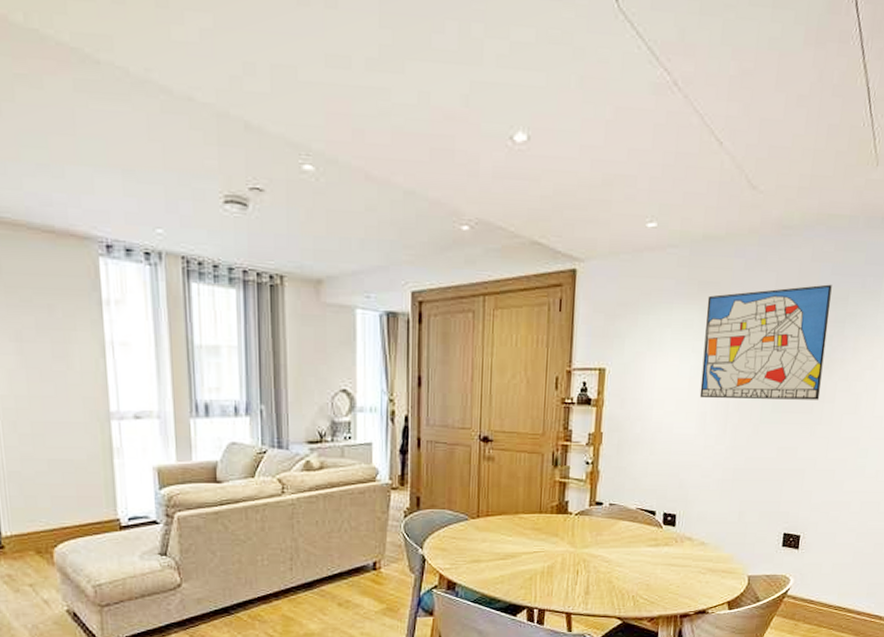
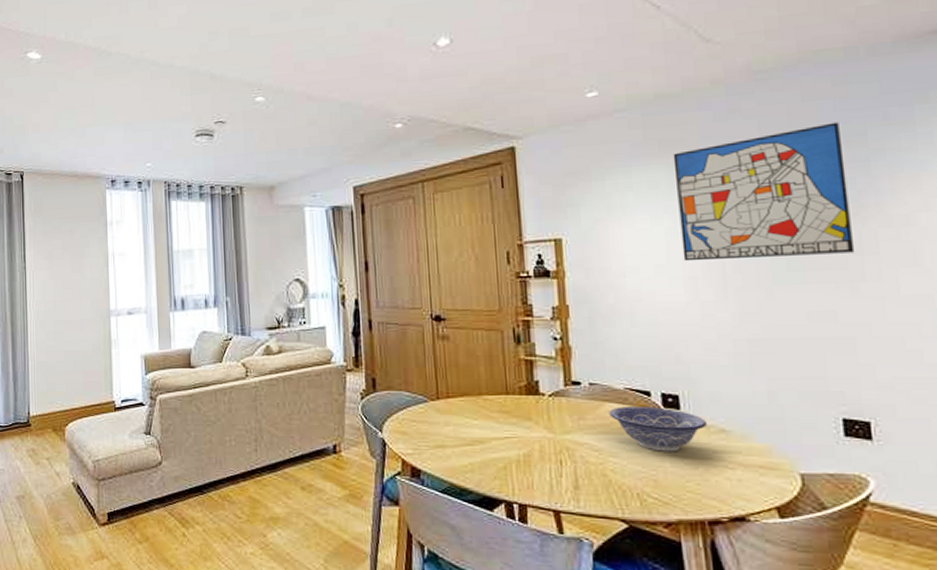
decorative bowl: none [621,524,692,561] -> present [609,407,706,452]

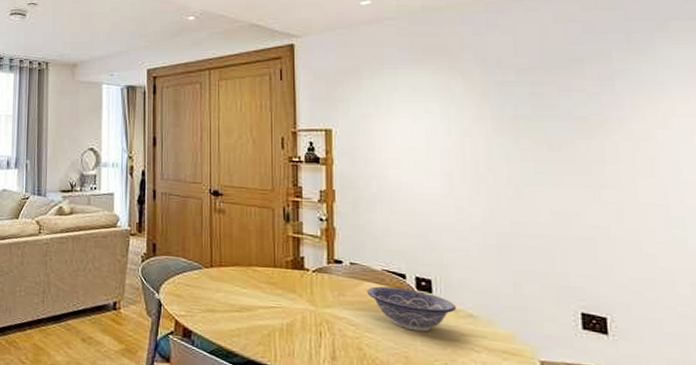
wall art: present [673,122,855,262] -> none [435,43,598,161]

